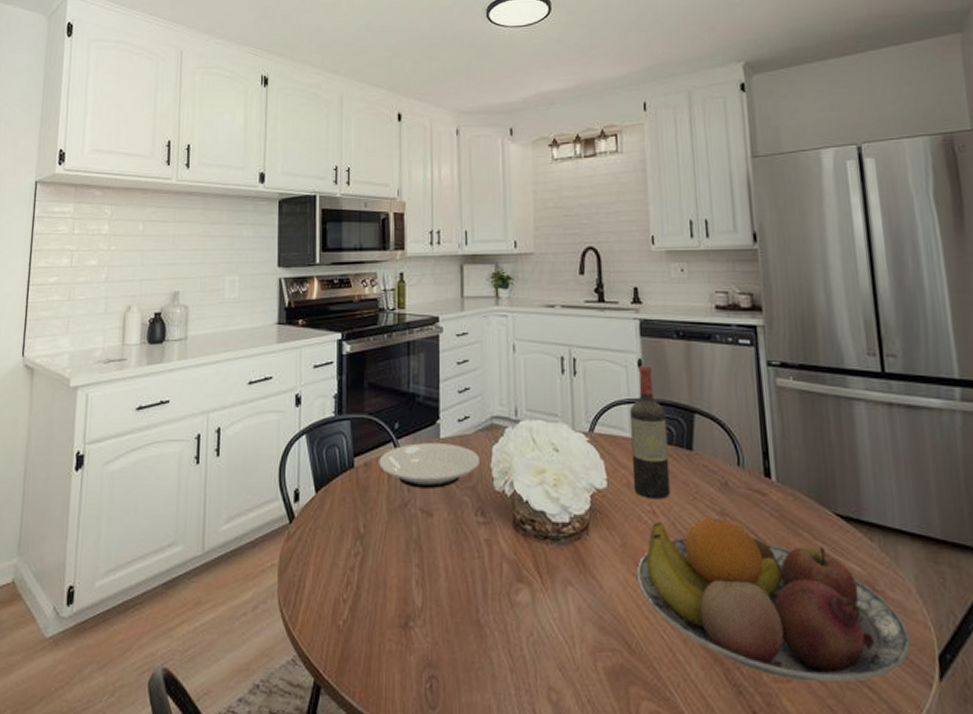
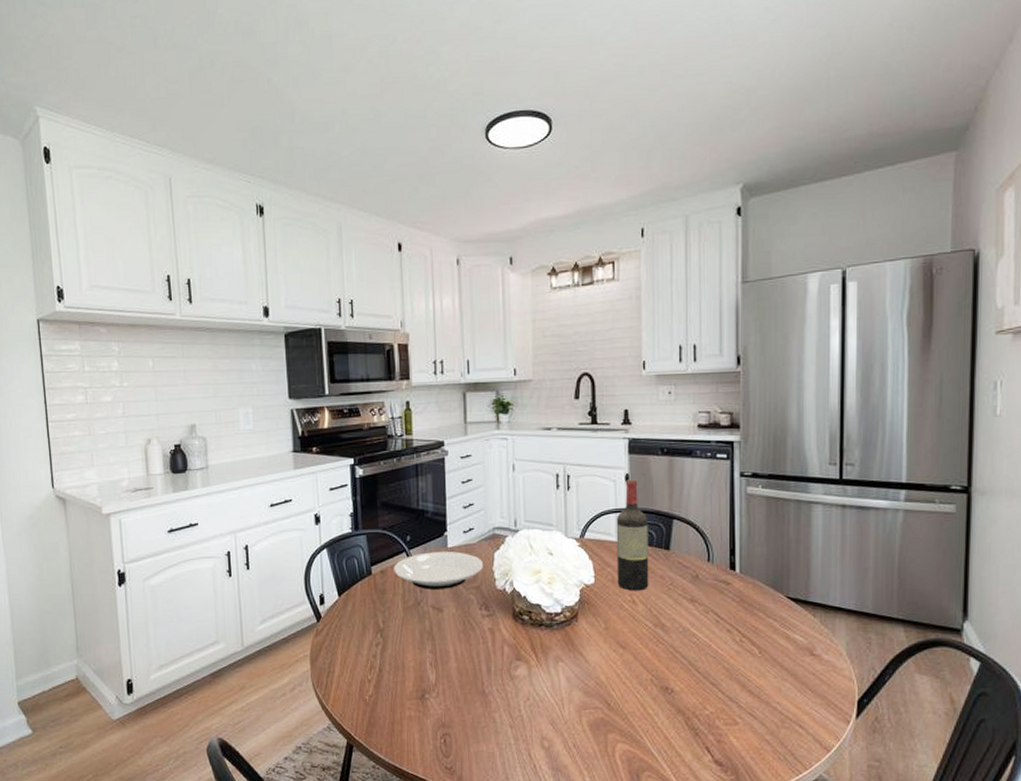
fruit bowl: present [636,517,910,682] -> none [617,603,836,722]

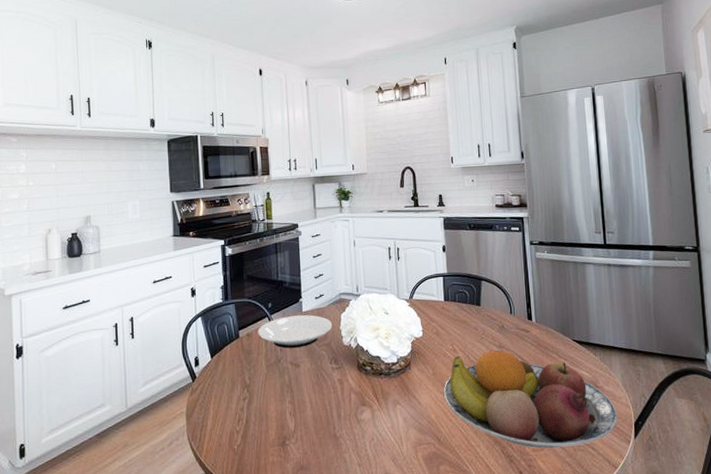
wine bottle: present [616,479,649,591] -> none [437,249,466,341]
fruit bowl: none [617,603,836,722] -> present [443,349,618,449]

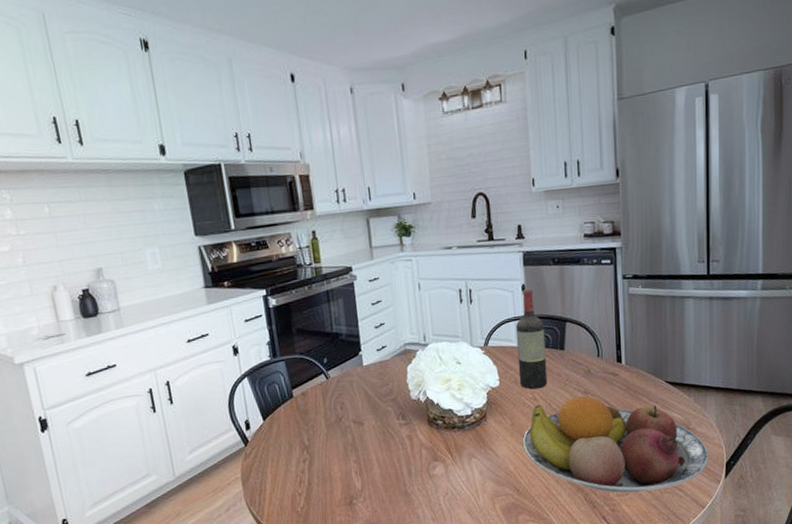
plate: present [258,315,332,348] -> none [313,369,398,406]
wine bottle: none [437,249,466,341] -> present [515,288,548,390]

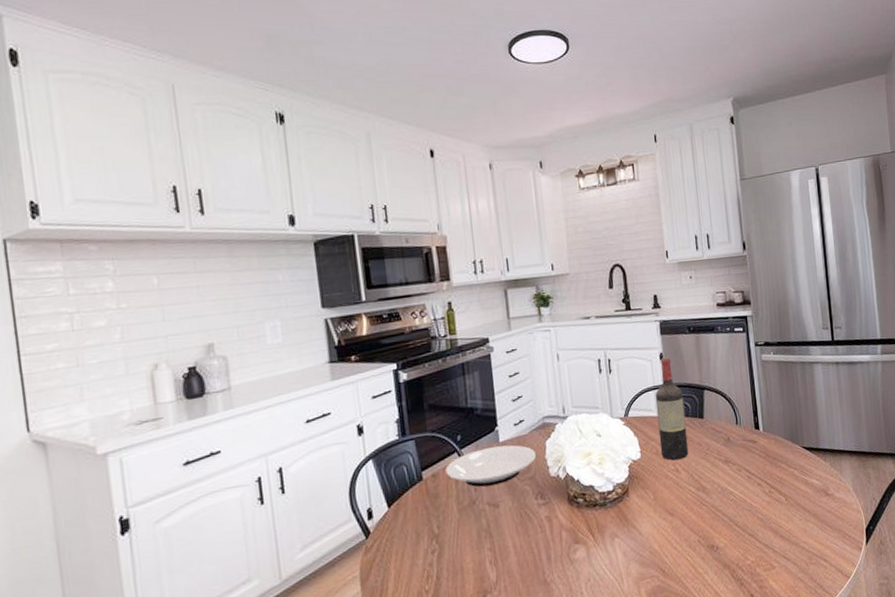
plate: none [313,369,398,406] -> present [445,445,536,487]
fruit bowl: present [522,396,708,493] -> none [666,465,849,568]

